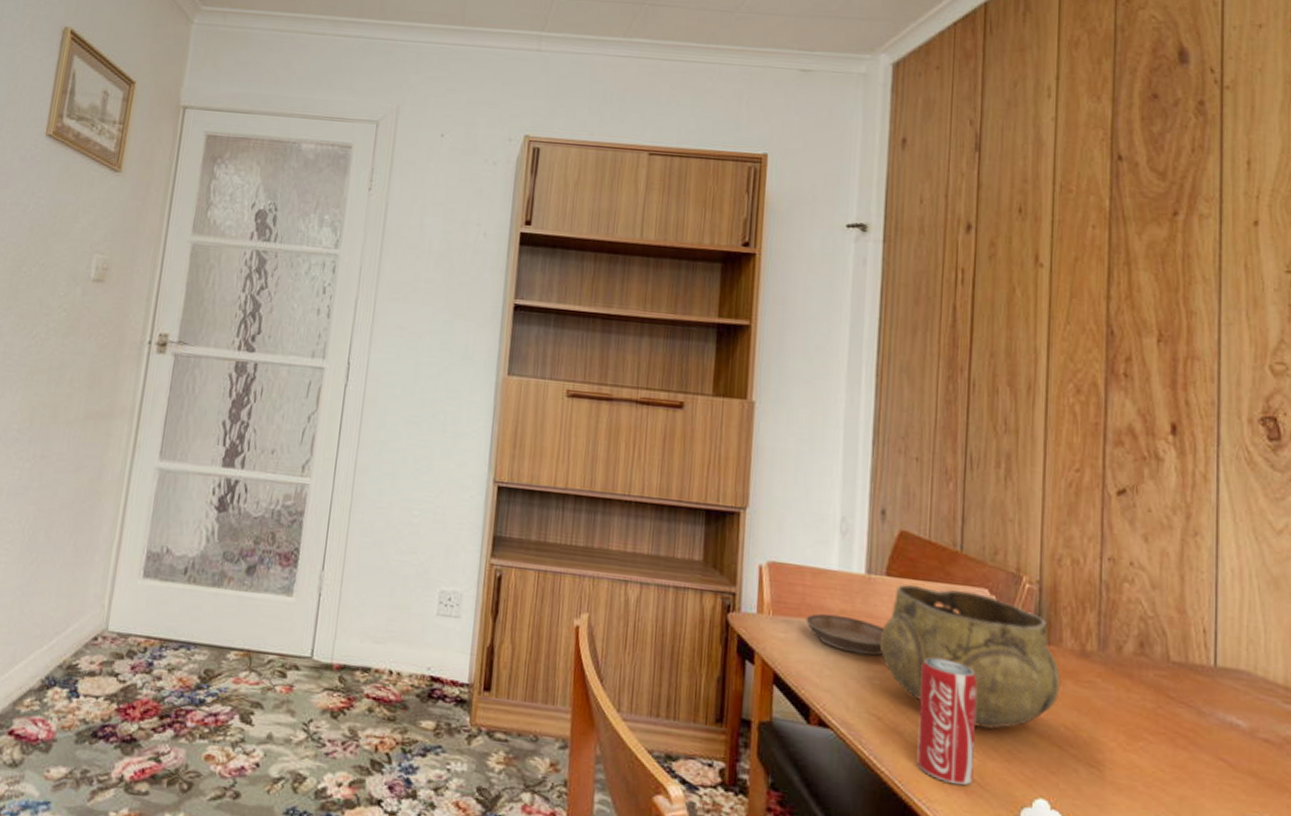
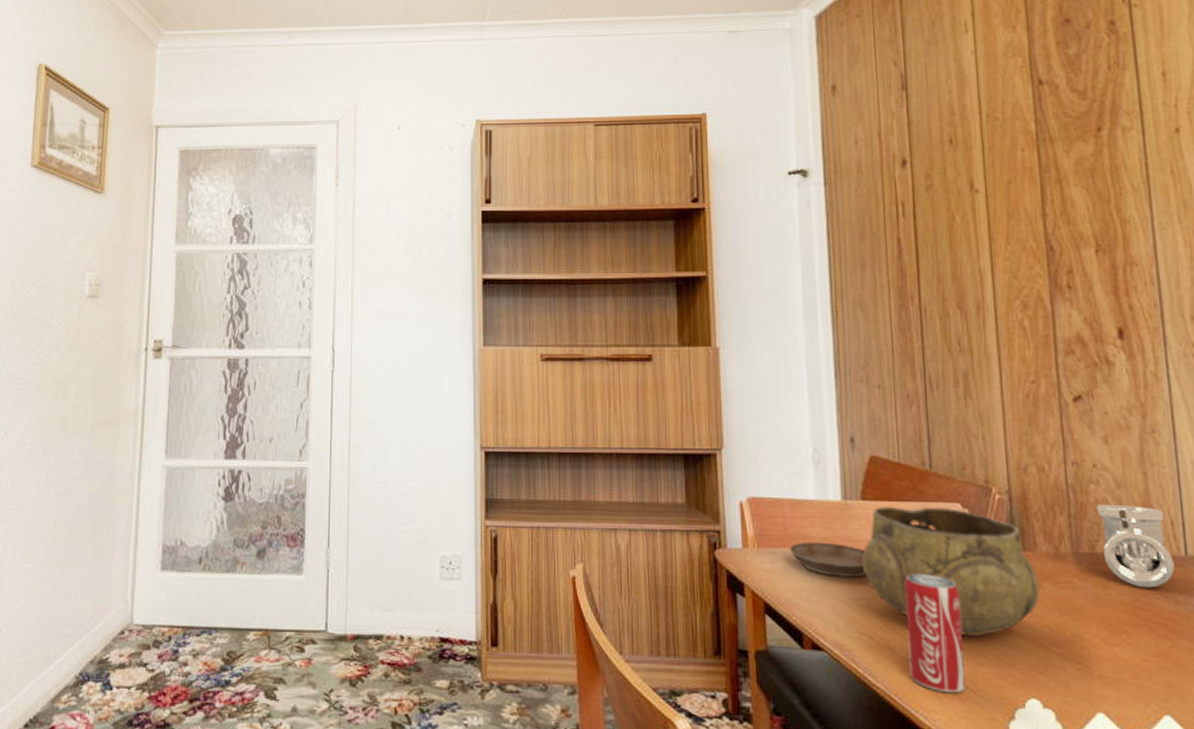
pipe fitting: none [1129,605,1202,696] -> present [1097,505,1175,588]

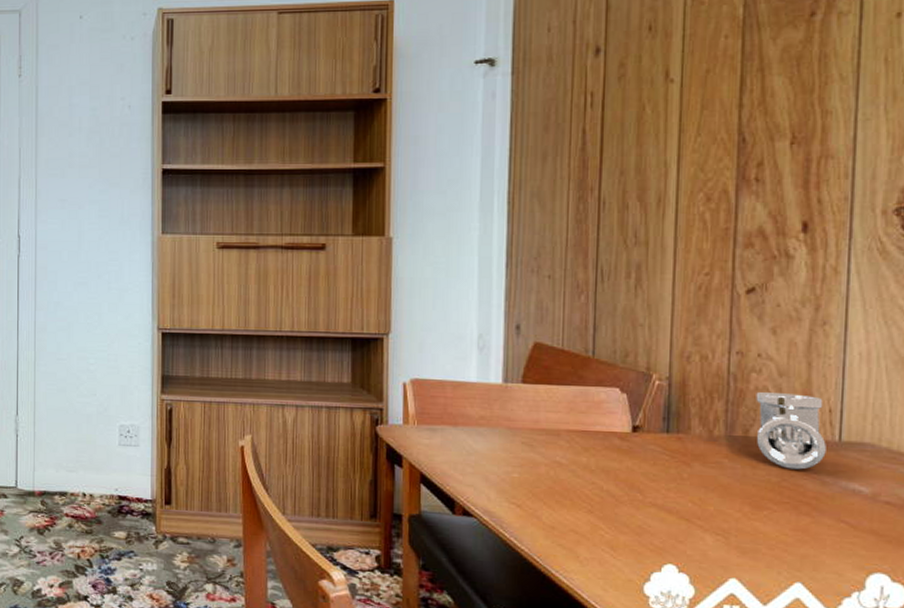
saucer: present [789,541,866,577] -> none [448,420,522,453]
decorative bowl: present [862,506,1040,638] -> none [517,389,689,509]
beverage can: present [904,573,966,694] -> none [554,450,609,557]

